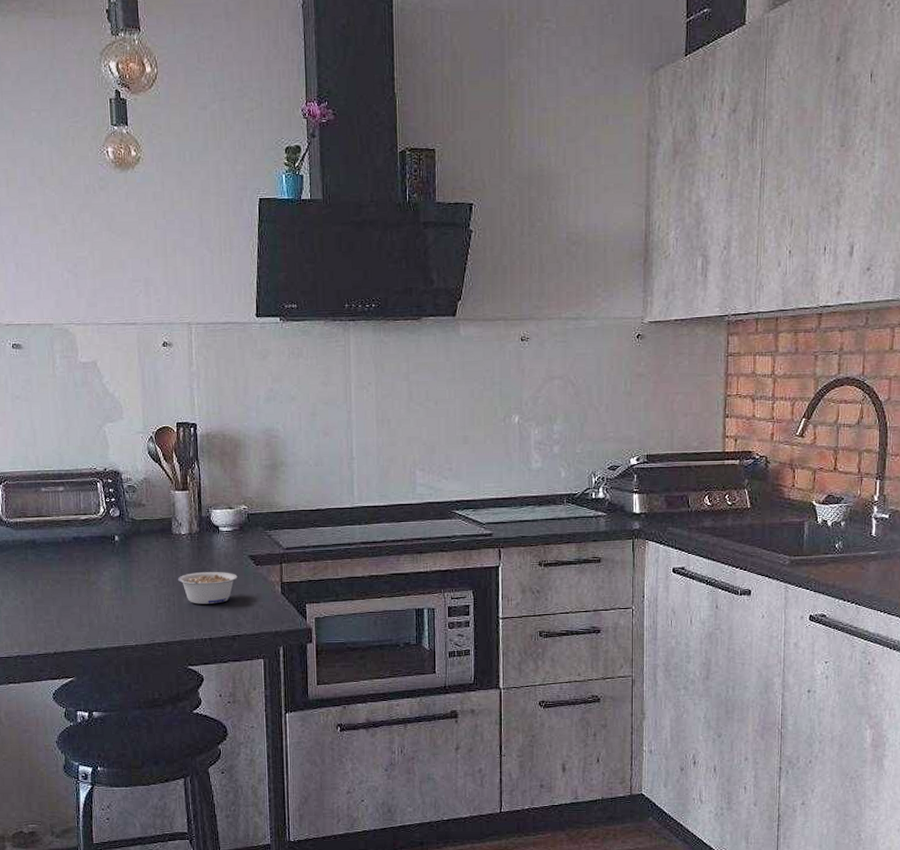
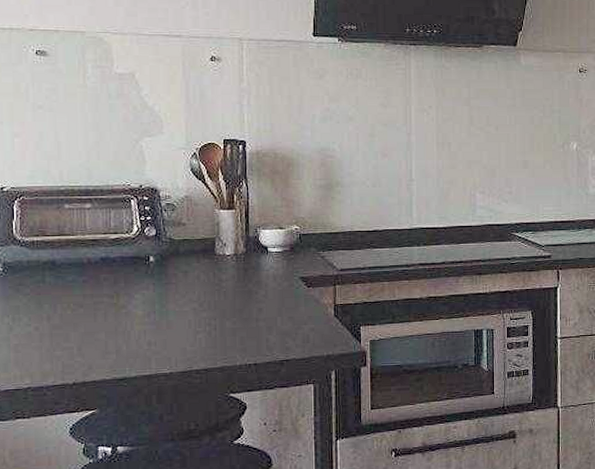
legume: present [178,571,238,604] -> none [221,293,287,328]

